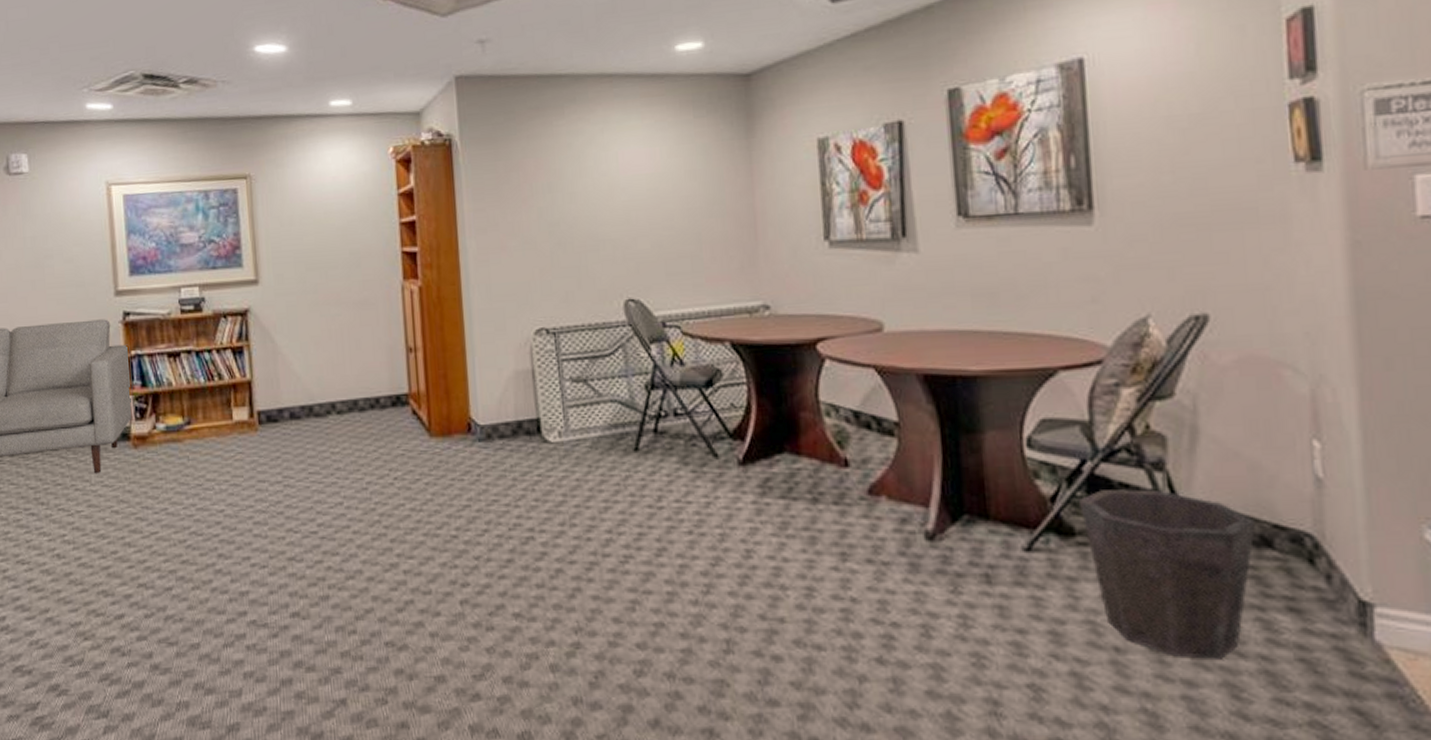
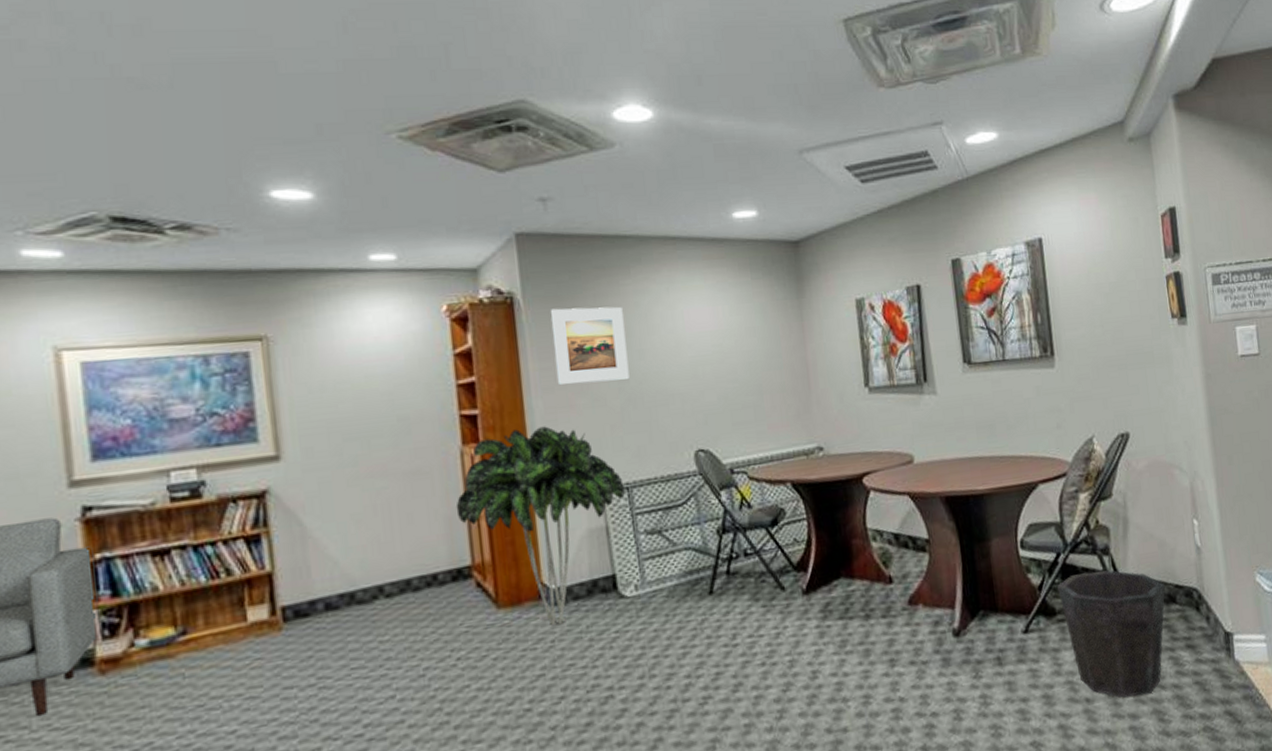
indoor plant: none [396,266,552,461] -> present [455,426,625,626]
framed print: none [485,148,560,226] -> present [550,307,630,385]

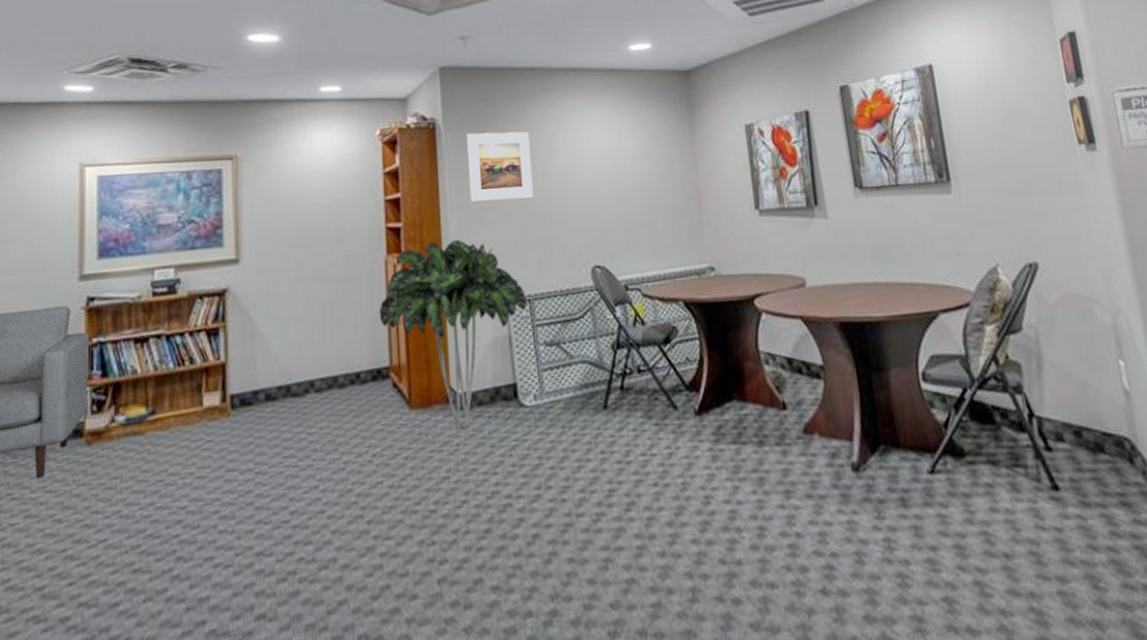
waste bin: present [1057,570,1166,698] -> none [965,410,1092,557]

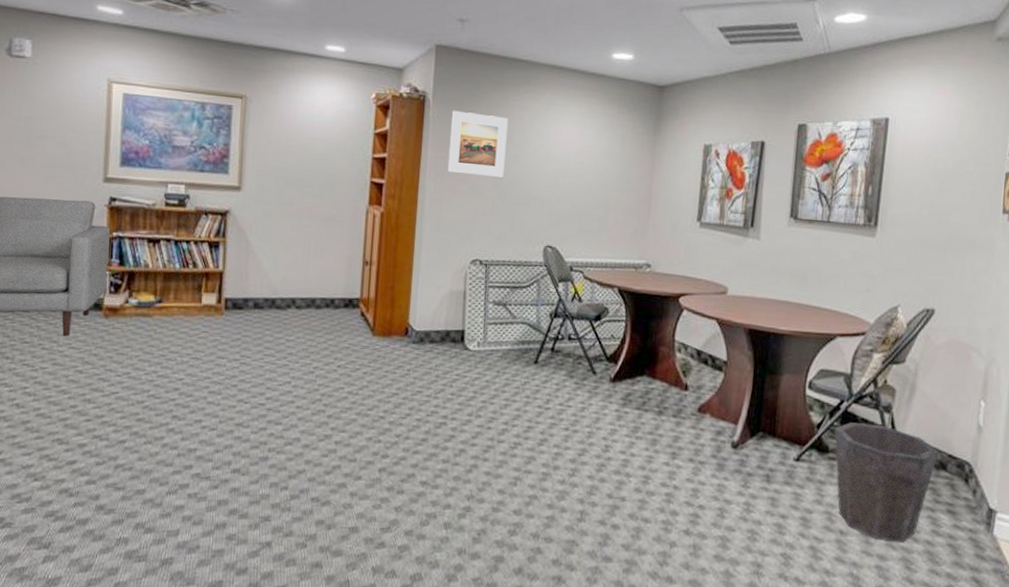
indoor plant: present [379,239,527,430] -> none [356,201,484,359]
waste bin: none [965,410,1092,557] -> present [834,422,939,542]

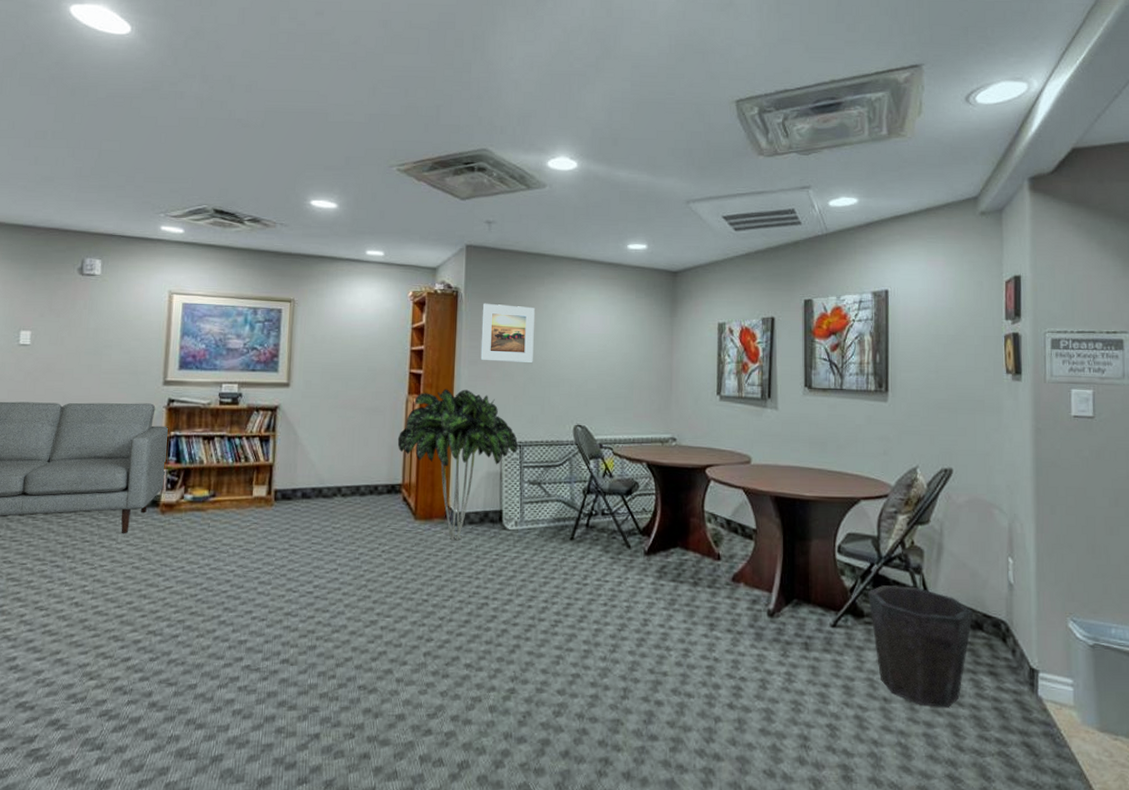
indoor plant: none [356,201,484,359] -> present [397,389,518,541]

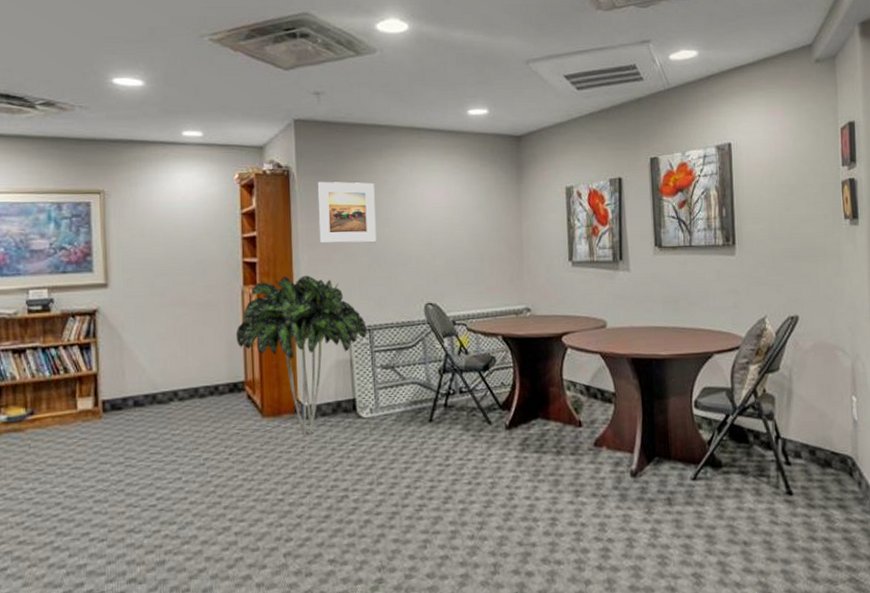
waste bin: present [868,585,974,708] -> none [725,433,823,545]

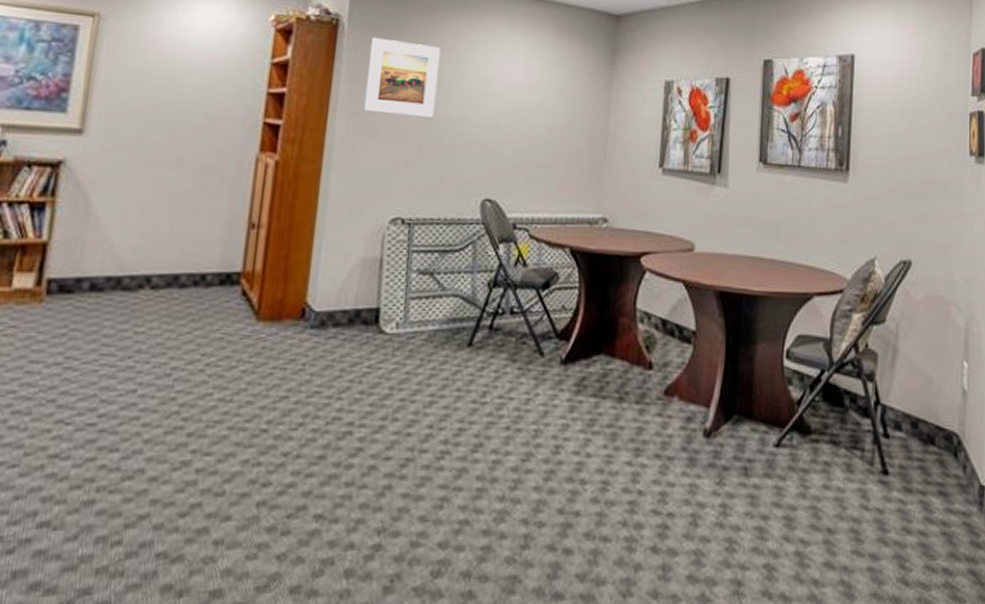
indoor plant: present [235,275,367,435] -> none [239,146,407,349]

